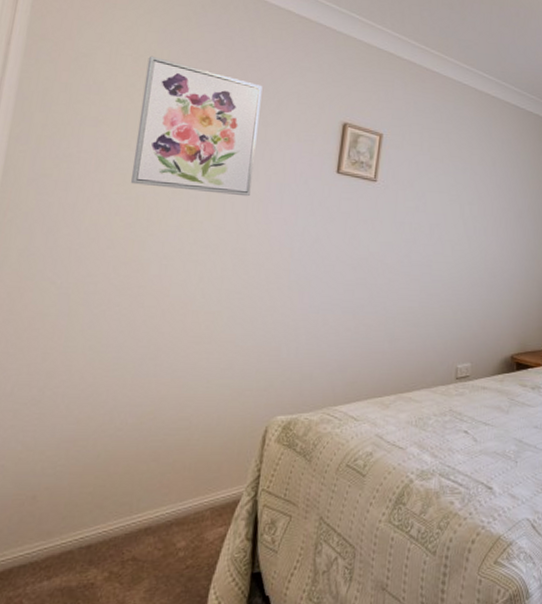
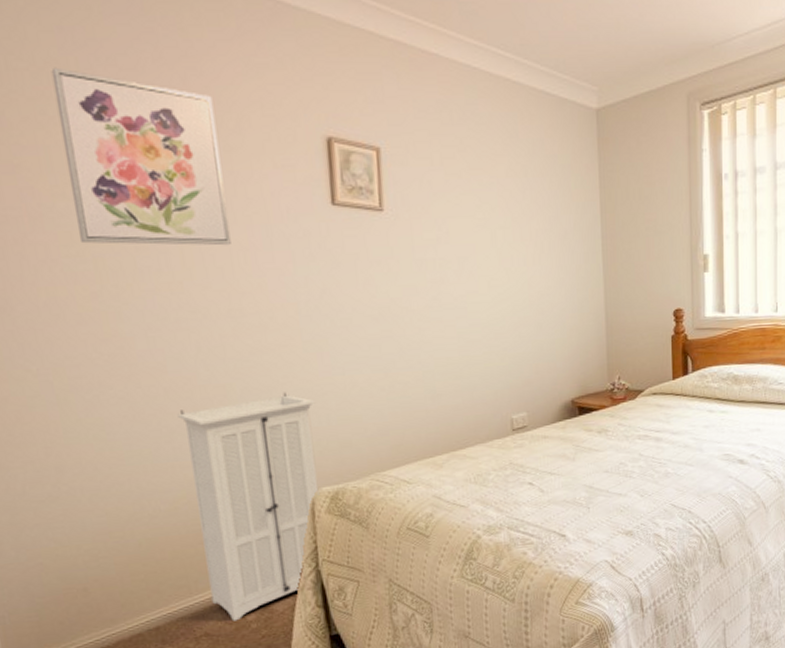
storage cabinet: none [148,323,289,547] -> present [177,392,319,621]

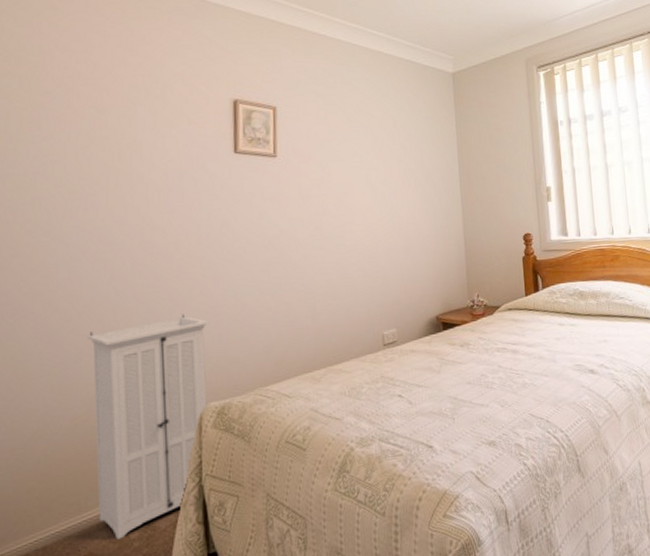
wall art: present [51,67,231,246] -> none [19,52,148,189]

